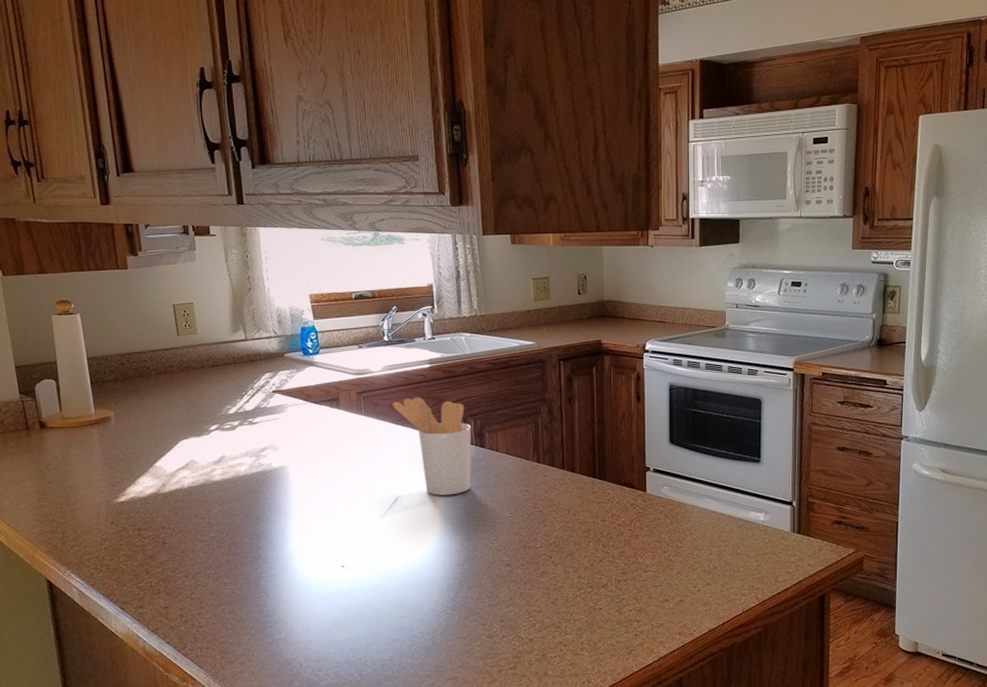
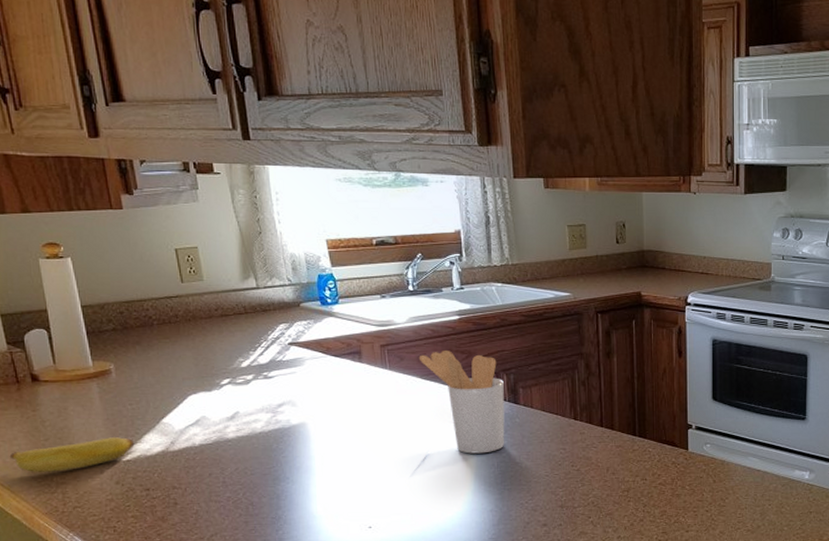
banana: none [16,480,129,514] -> present [9,437,135,473]

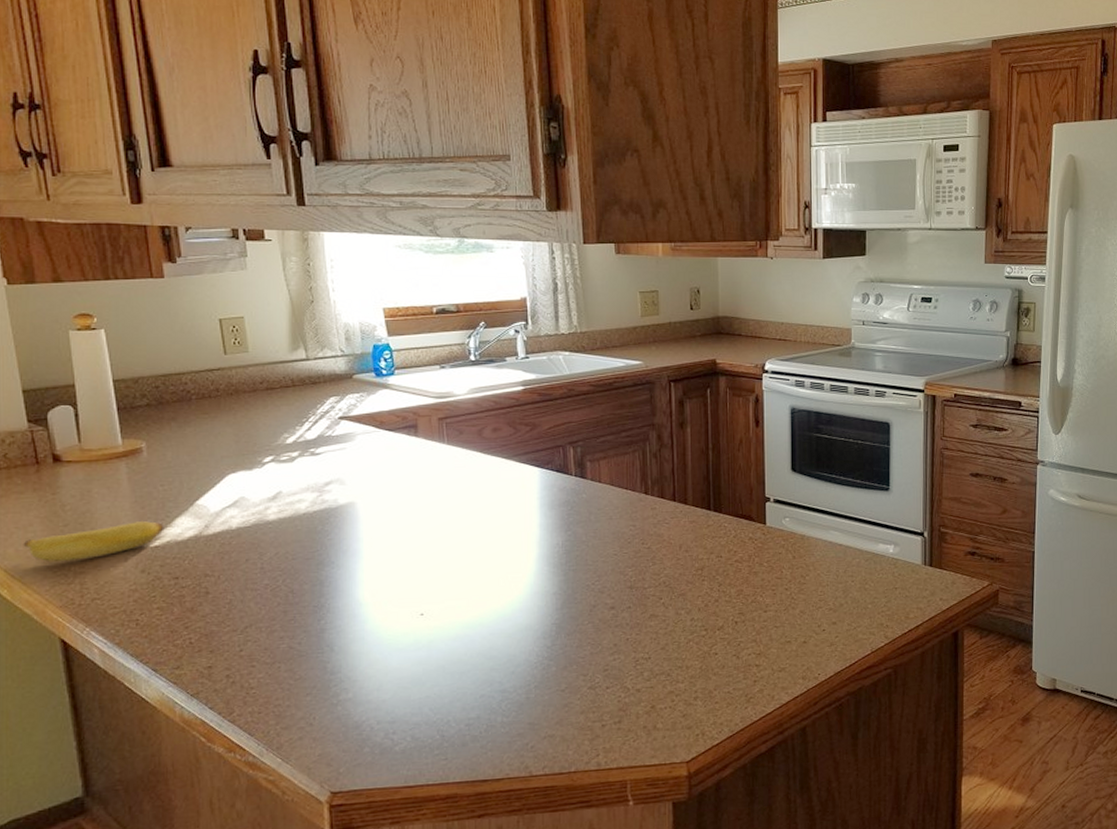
utensil holder: present [418,351,505,454] -> none [479,423,571,533]

